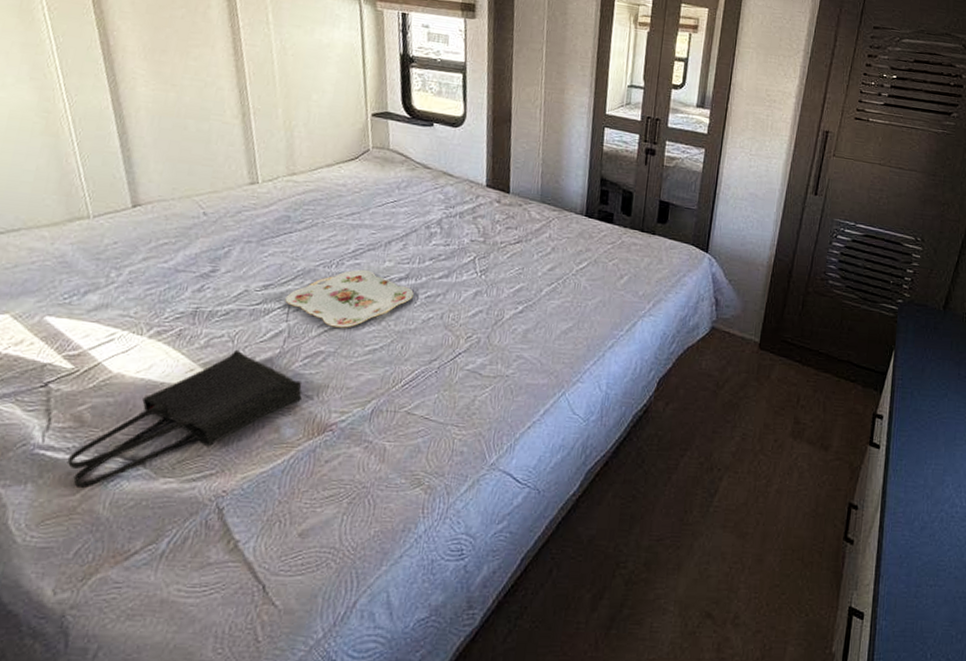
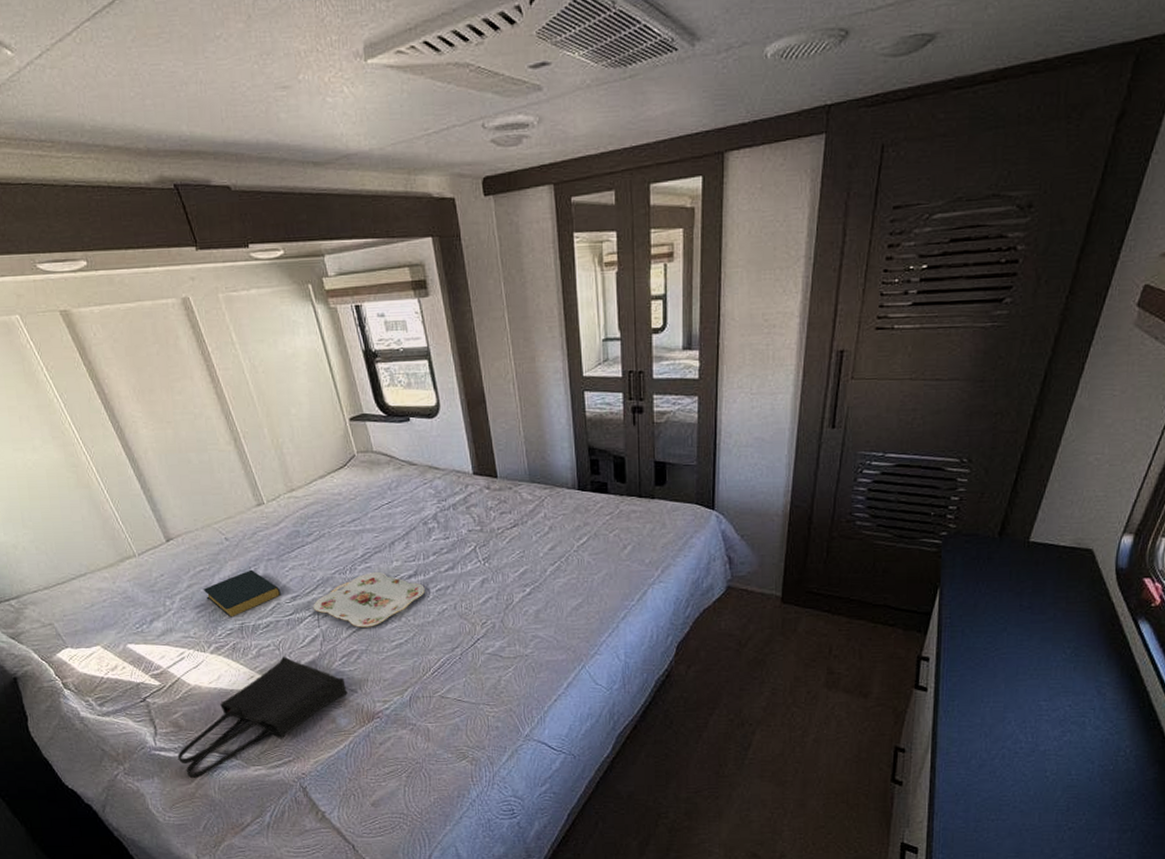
hardback book: none [160,249,253,300] -> present [203,569,281,617]

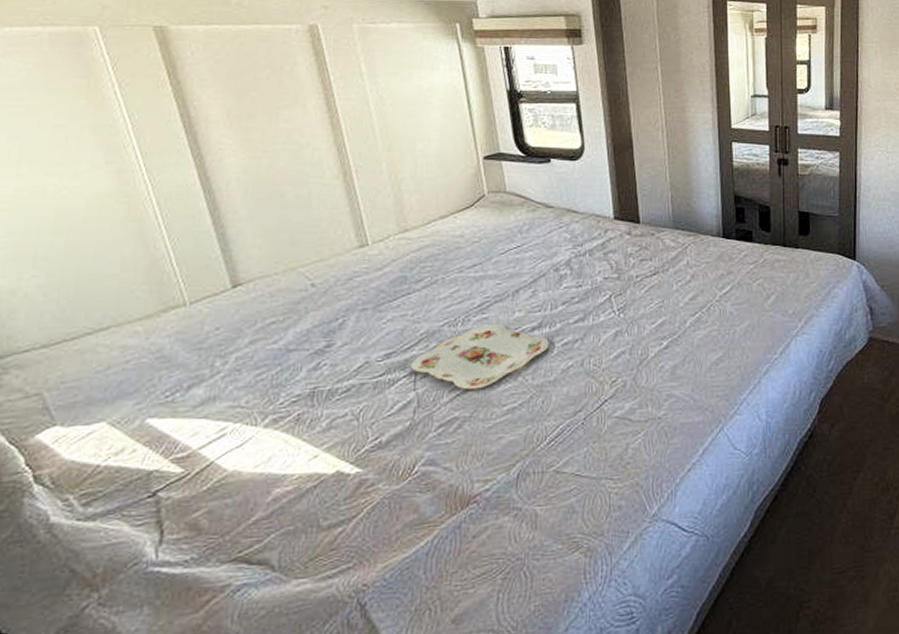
tote bag: present [177,656,347,778] -> none [185,427,440,603]
hardback book: present [203,569,281,617] -> none [270,321,373,381]

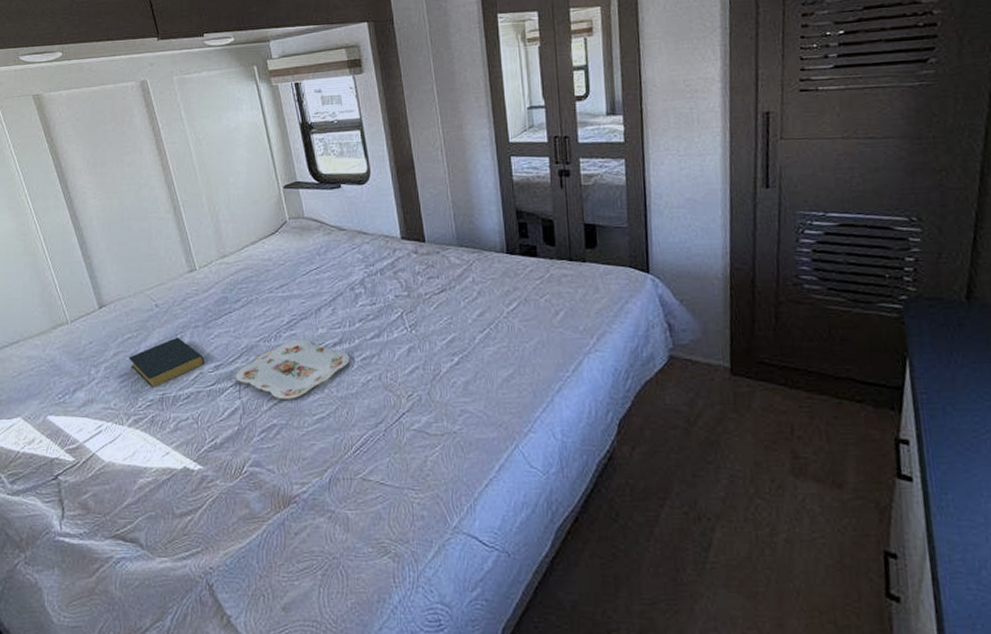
hardback book: none [270,321,373,381] -> present [128,337,205,388]

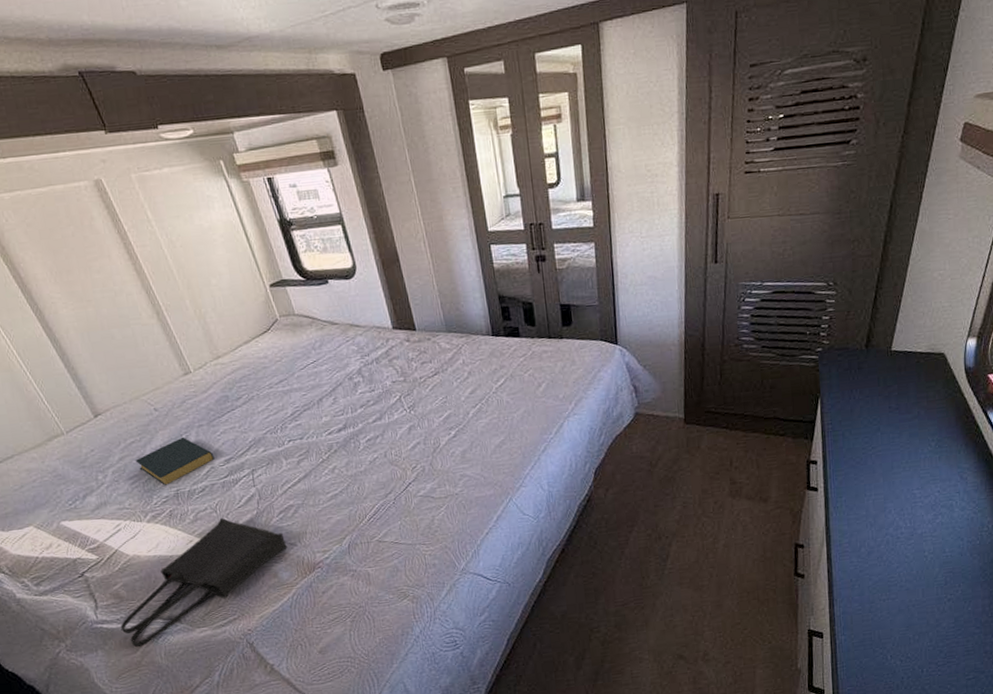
tote bag: none [81,430,264,570] -> present [120,517,287,647]
serving tray: present [235,339,349,399] -> none [247,428,355,483]

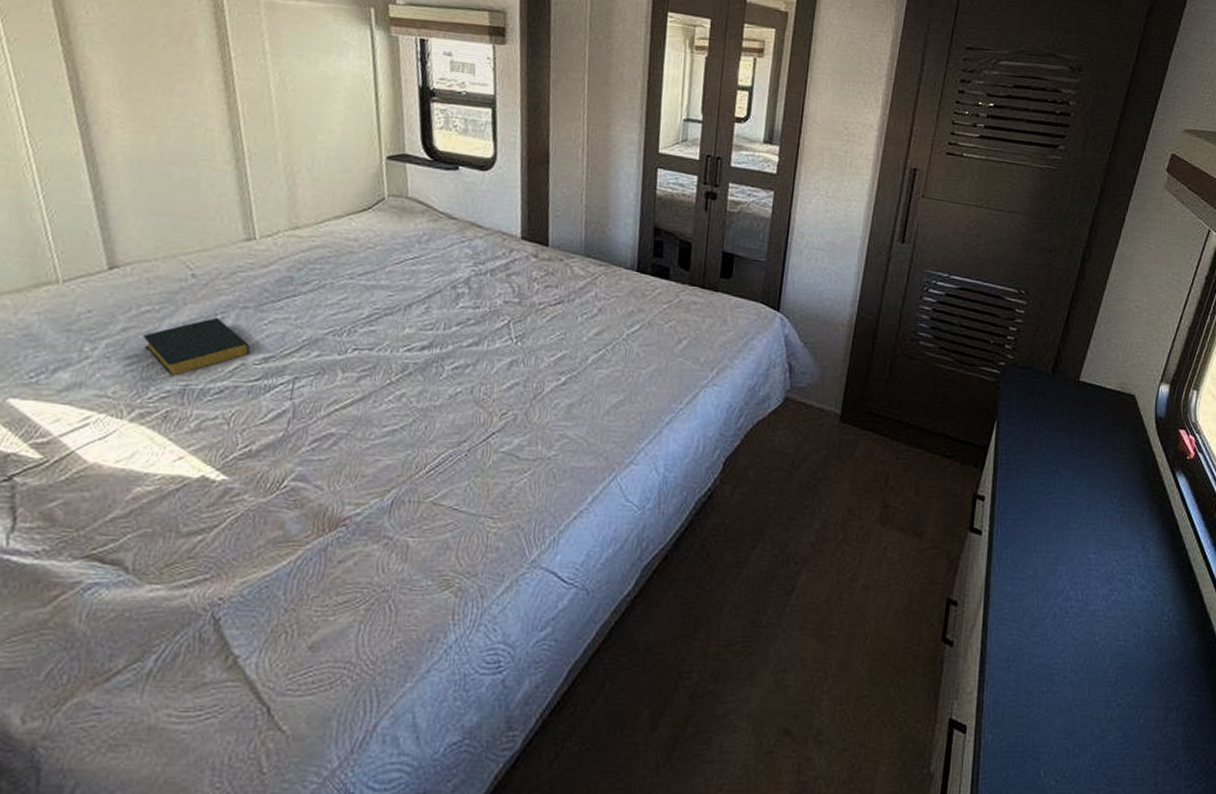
tote bag: present [120,517,287,647] -> none [35,433,310,598]

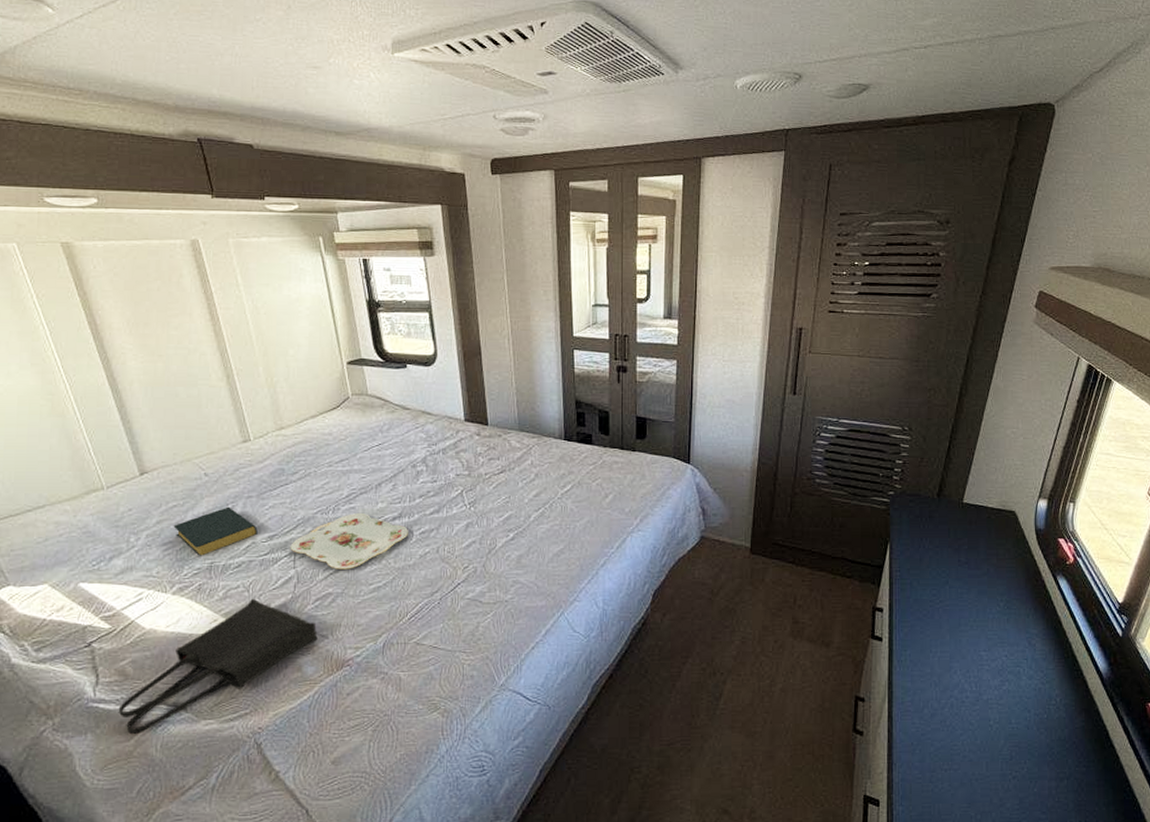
tote bag: none [35,433,310,598] -> present [118,598,318,734]
serving tray: none [288,337,439,406] -> present [290,512,408,569]

